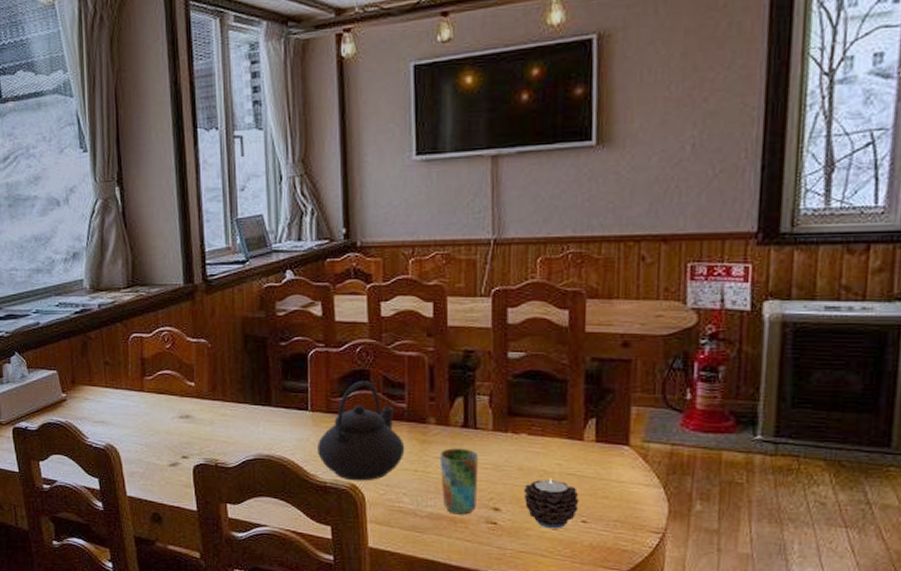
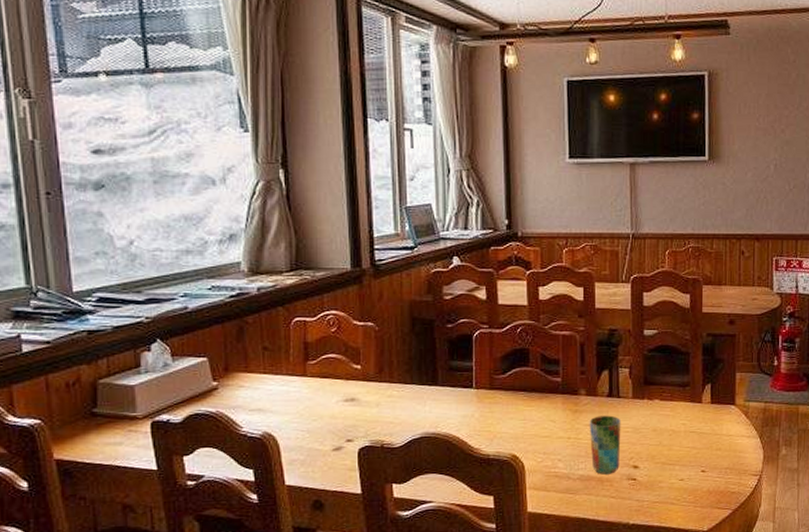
teapot: present [318,381,405,481] -> none [481,359,560,452]
candle: present [523,477,579,529] -> none [657,436,699,480]

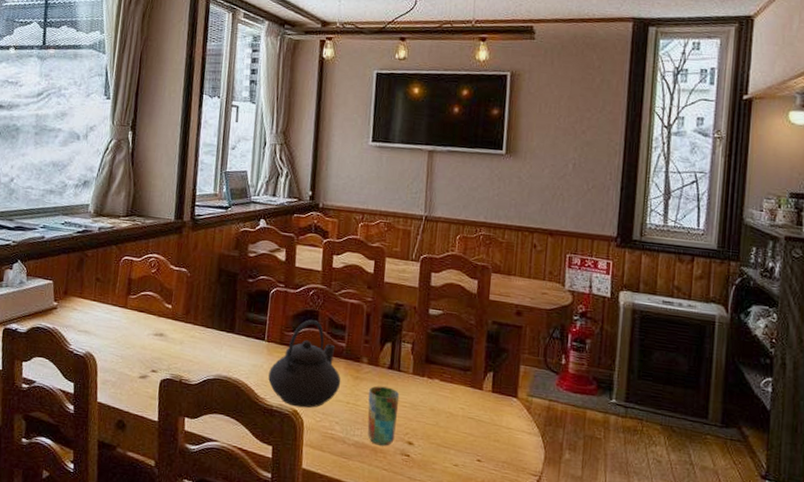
teapot: none [481,359,560,452] -> present [268,320,341,408]

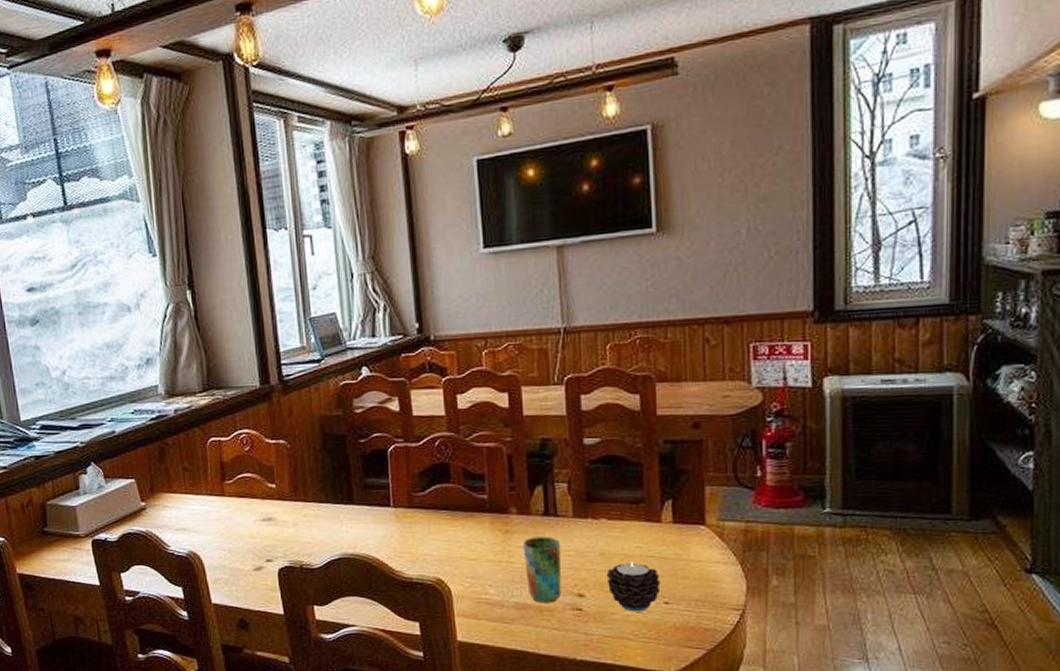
teapot: present [268,320,341,408] -> none [402,474,489,575]
candle: none [433,419,476,465] -> present [606,561,661,612]

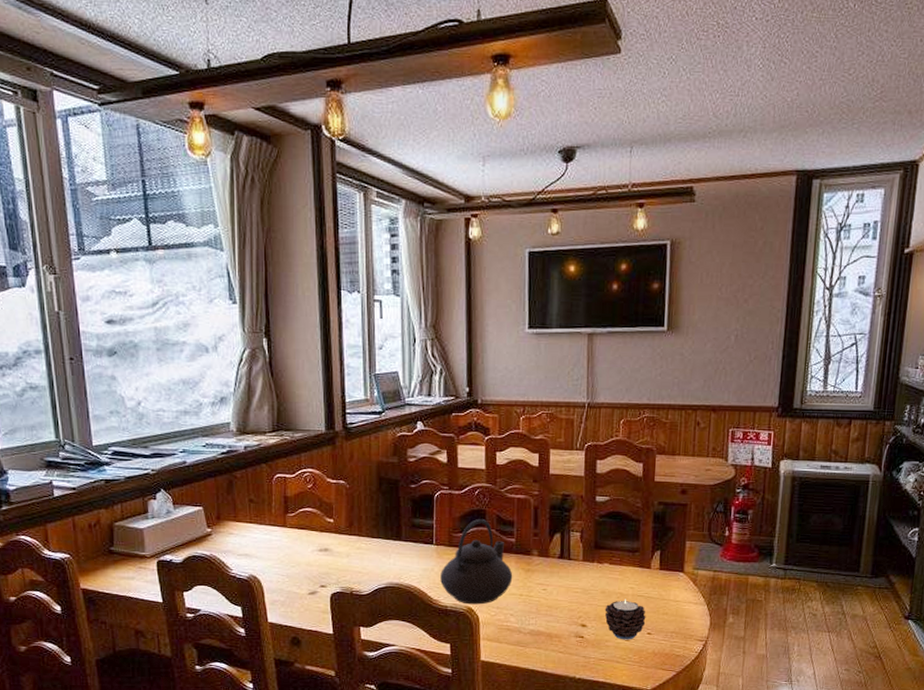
teapot: none [402,474,489,575] -> present [440,519,513,605]
cup: present [522,536,562,603] -> none [540,576,571,631]

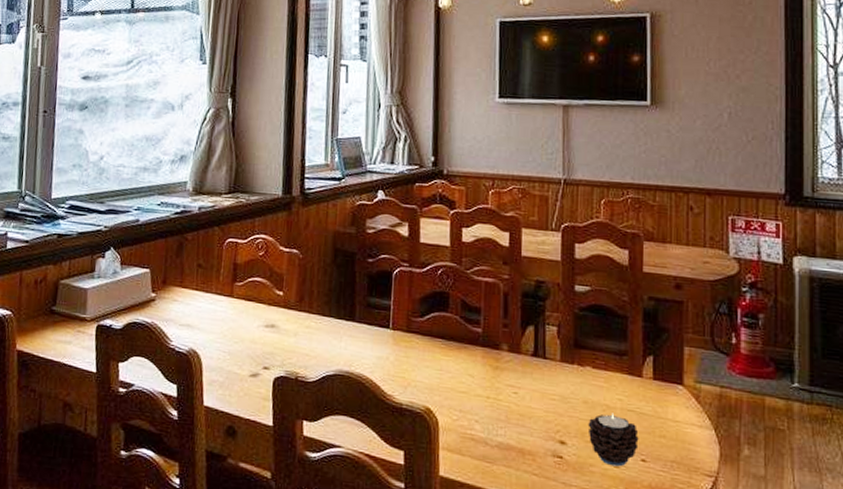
teapot: present [440,519,513,605] -> none [396,303,479,405]

